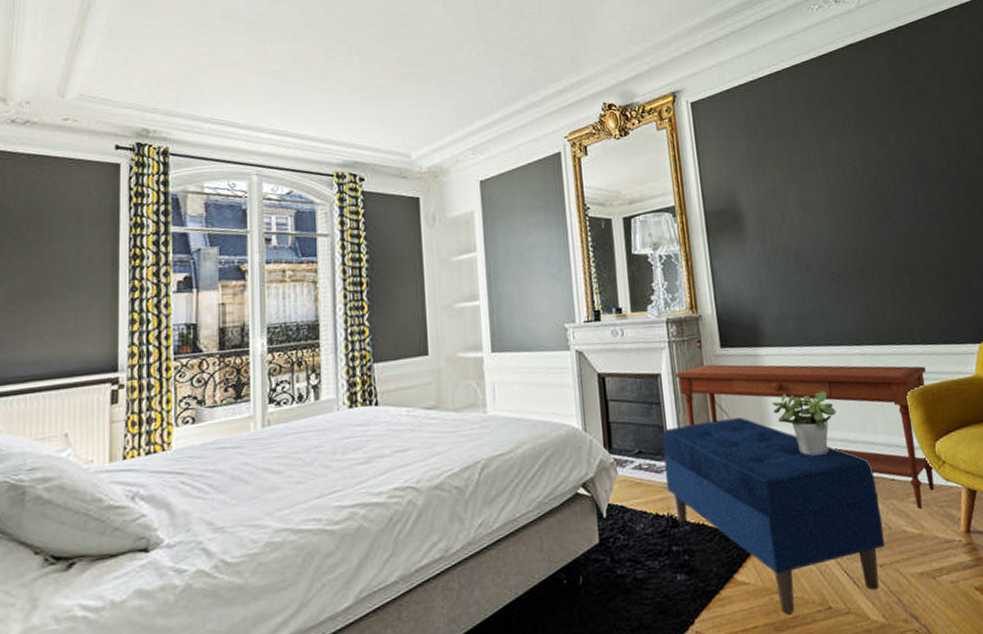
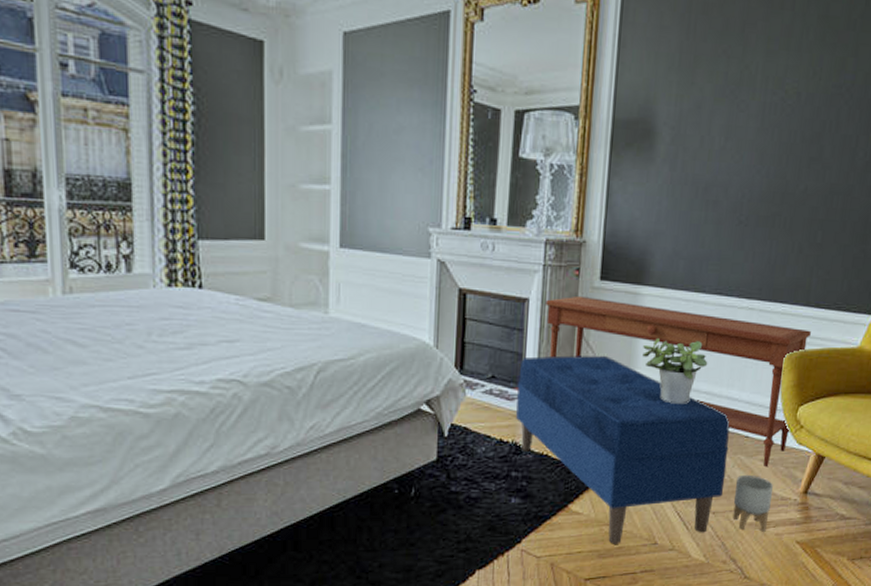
planter: none [895,519,940,582] -> present [733,474,773,532]

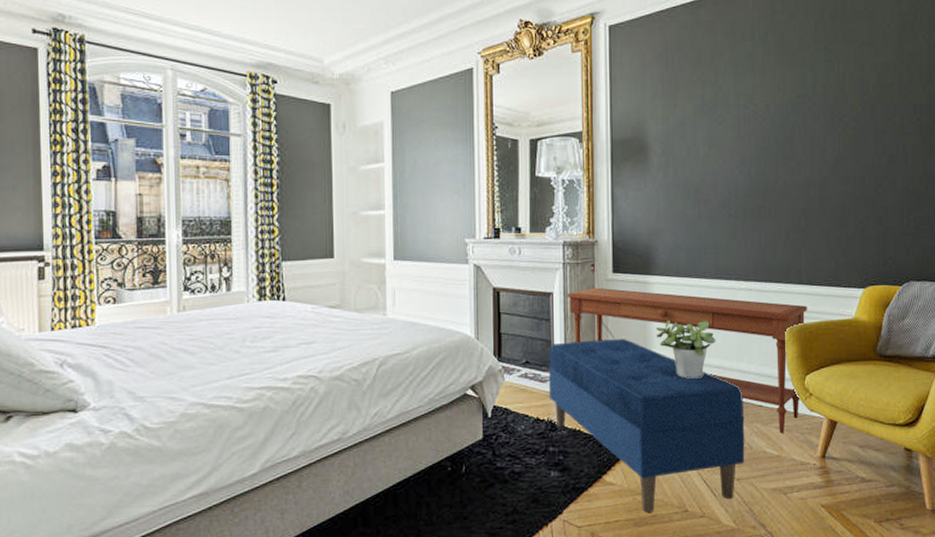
planter: present [733,474,773,532] -> none [756,441,791,497]

